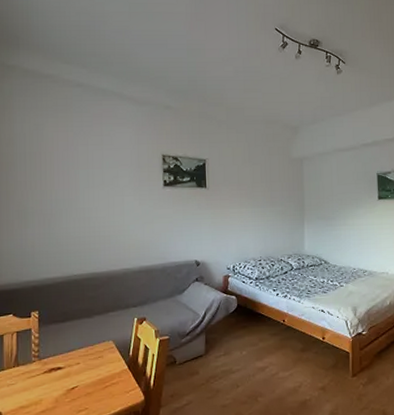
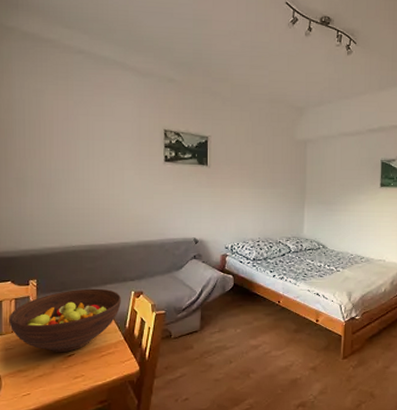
fruit bowl: none [10,316,124,386] -> present [9,288,121,353]

